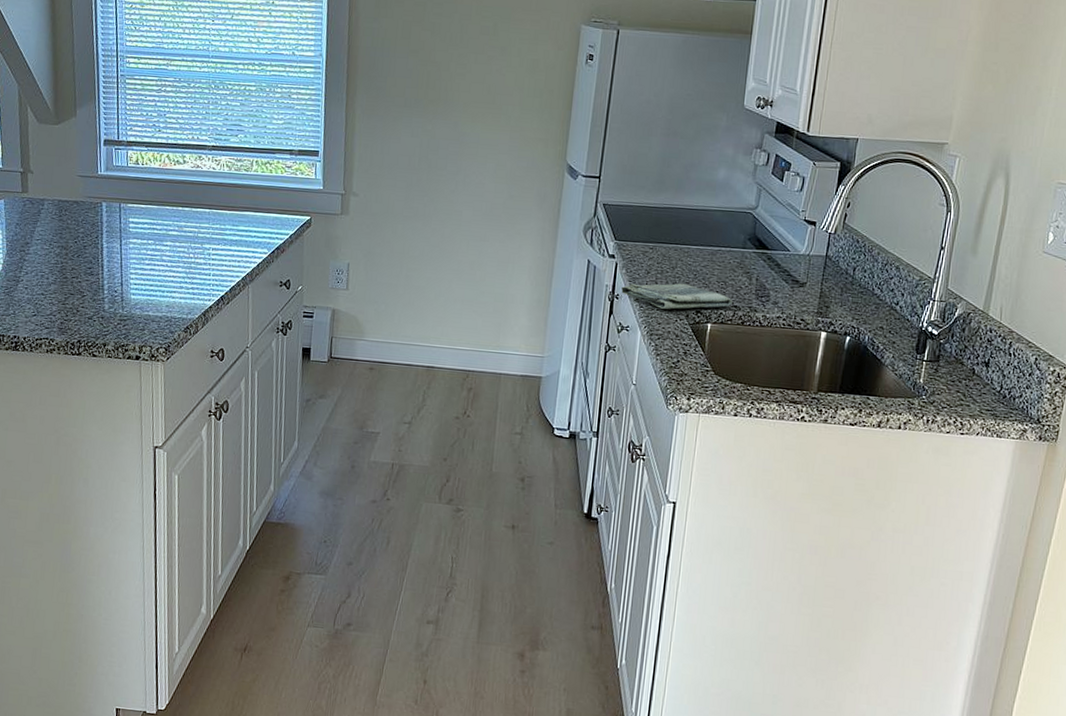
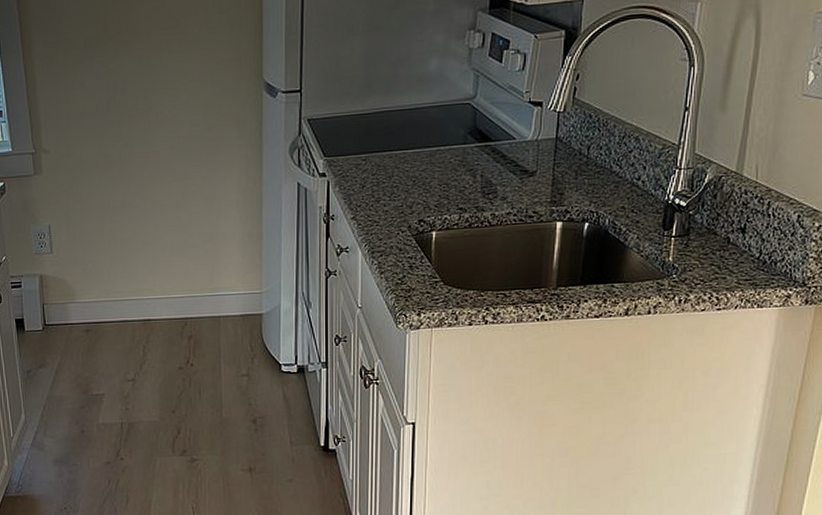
dish towel: present [621,283,733,309] -> none [336,192,457,223]

